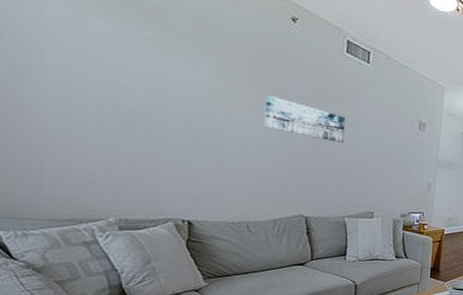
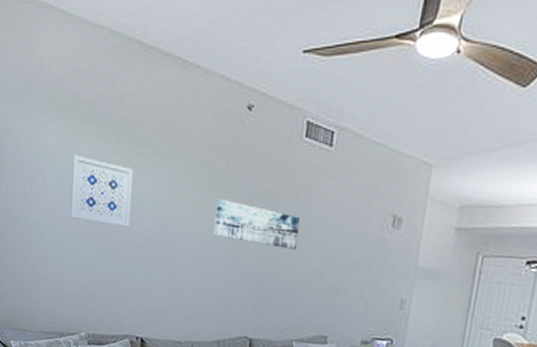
wall art: none [83,31,168,113] -> present [70,154,133,227]

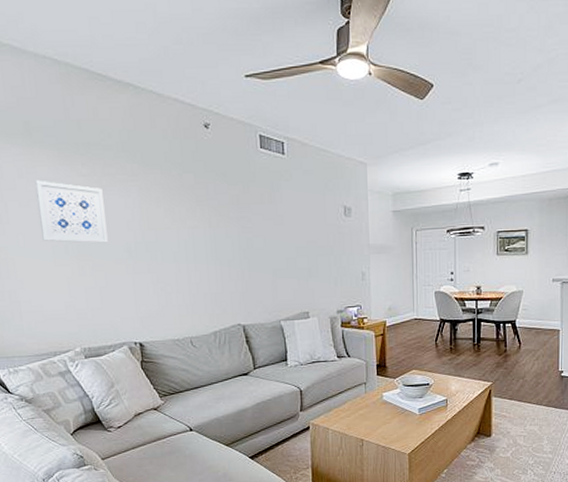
wall art: present [213,199,301,250] -> none [190,208,270,244]

